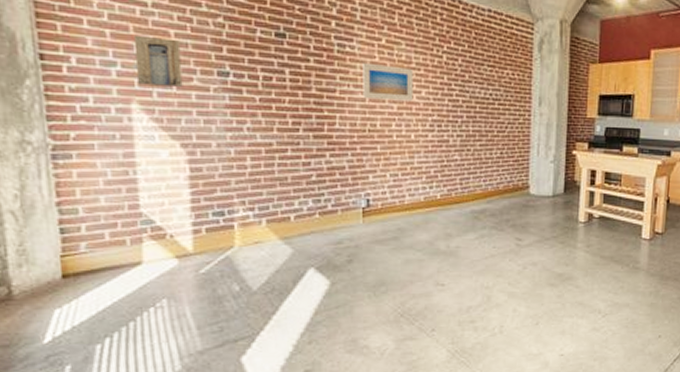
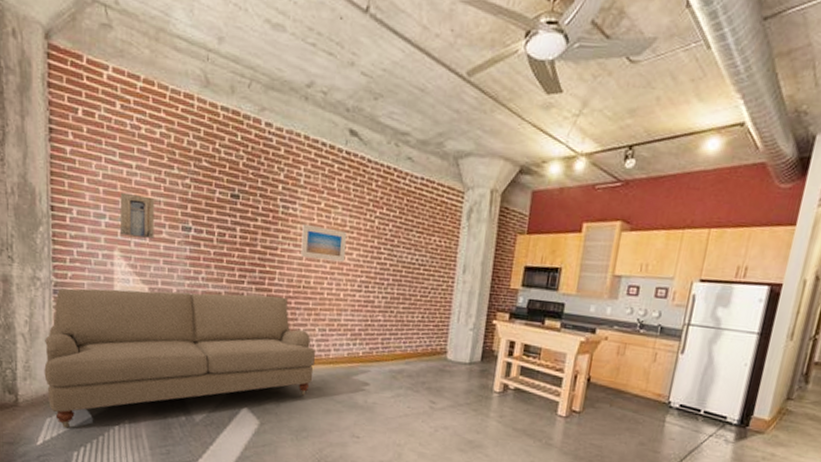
sofa: none [44,142,388,318] -> present [44,288,315,428]

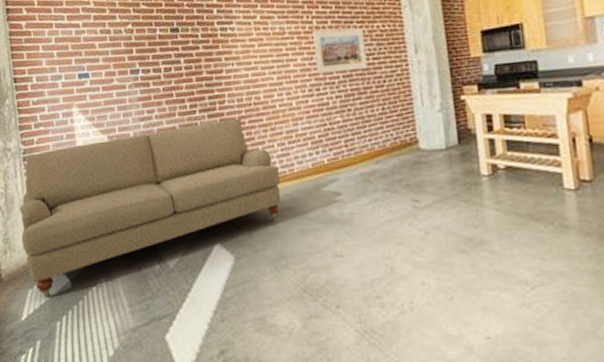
wall art: present [119,192,155,239] -> none [71,49,107,91]
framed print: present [300,223,348,262] -> none [242,38,291,75]
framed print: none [369,229,421,278] -> present [313,28,368,74]

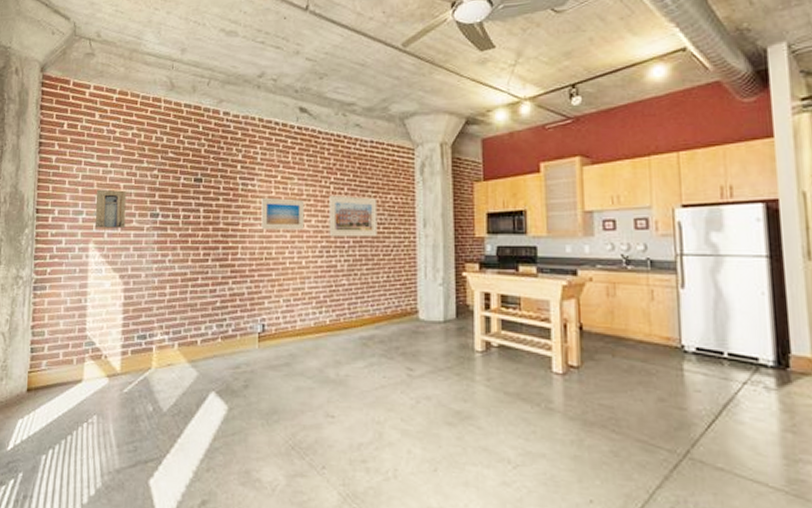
sofa: present [20,118,281,298] -> none [19,270,281,429]
wall art: none [71,49,107,91] -> present [94,189,127,228]
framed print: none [242,38,291,75] -> present [261,197,305,230]

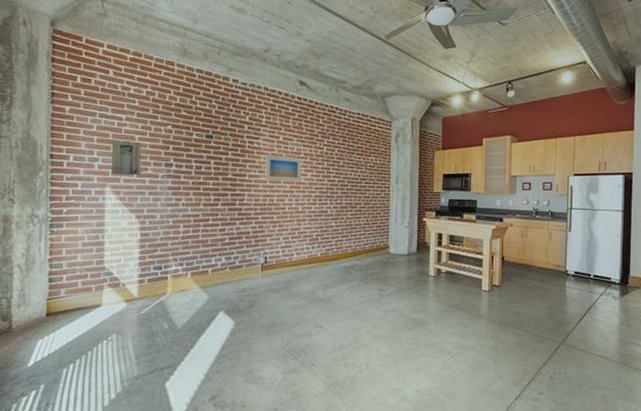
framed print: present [329,195,378,237] -> none [322,155,361,190]

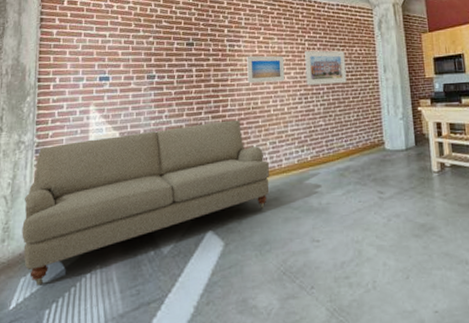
sofa: none [38,213,281,348] -> present [22,119,270,286]
wall art: present [110,139,142,175] -> none [95,57,125,92]
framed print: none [322,155,361,190] -> present [305,50,347,86]

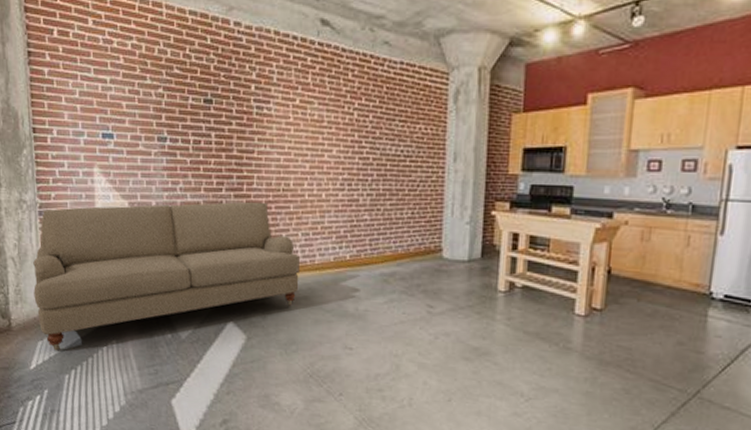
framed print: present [247,55,285,84] -> none [278,123,326,160]
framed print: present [305,50,347,86] -> none [351,122,405,171]

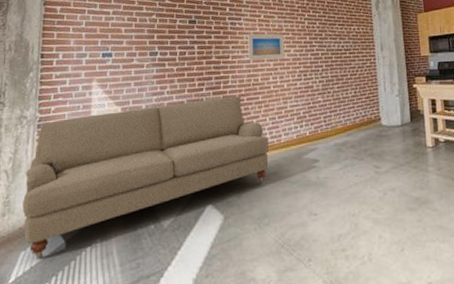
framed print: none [278,123,326,160] -> present [248,33,285,61]

